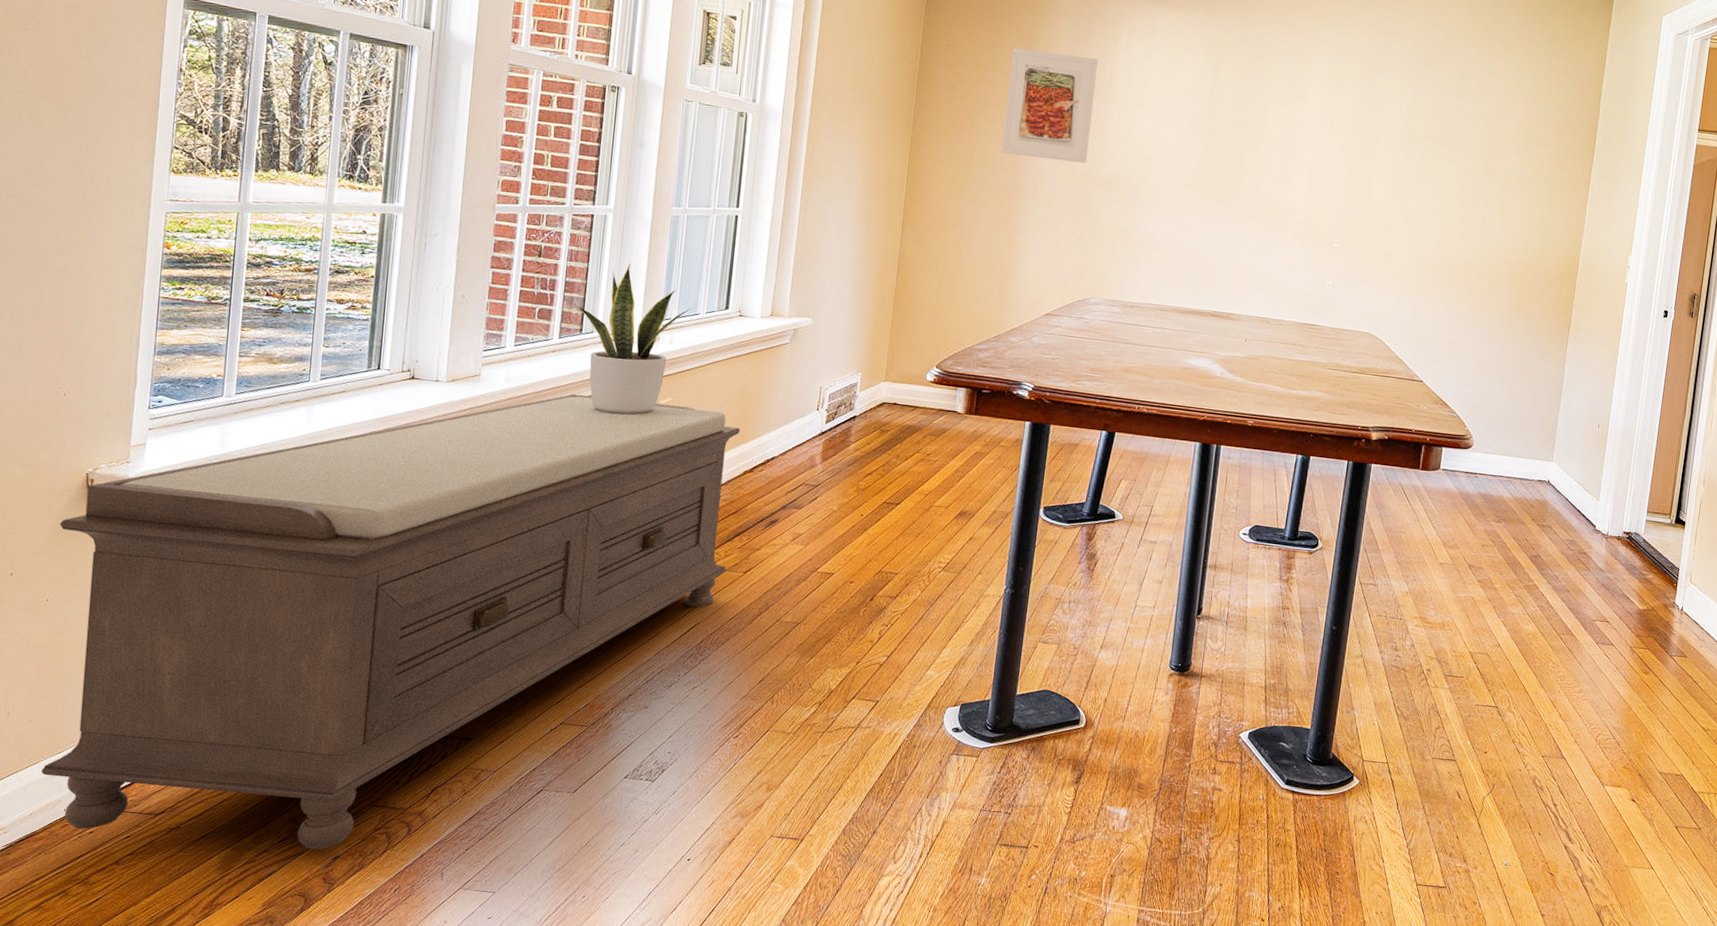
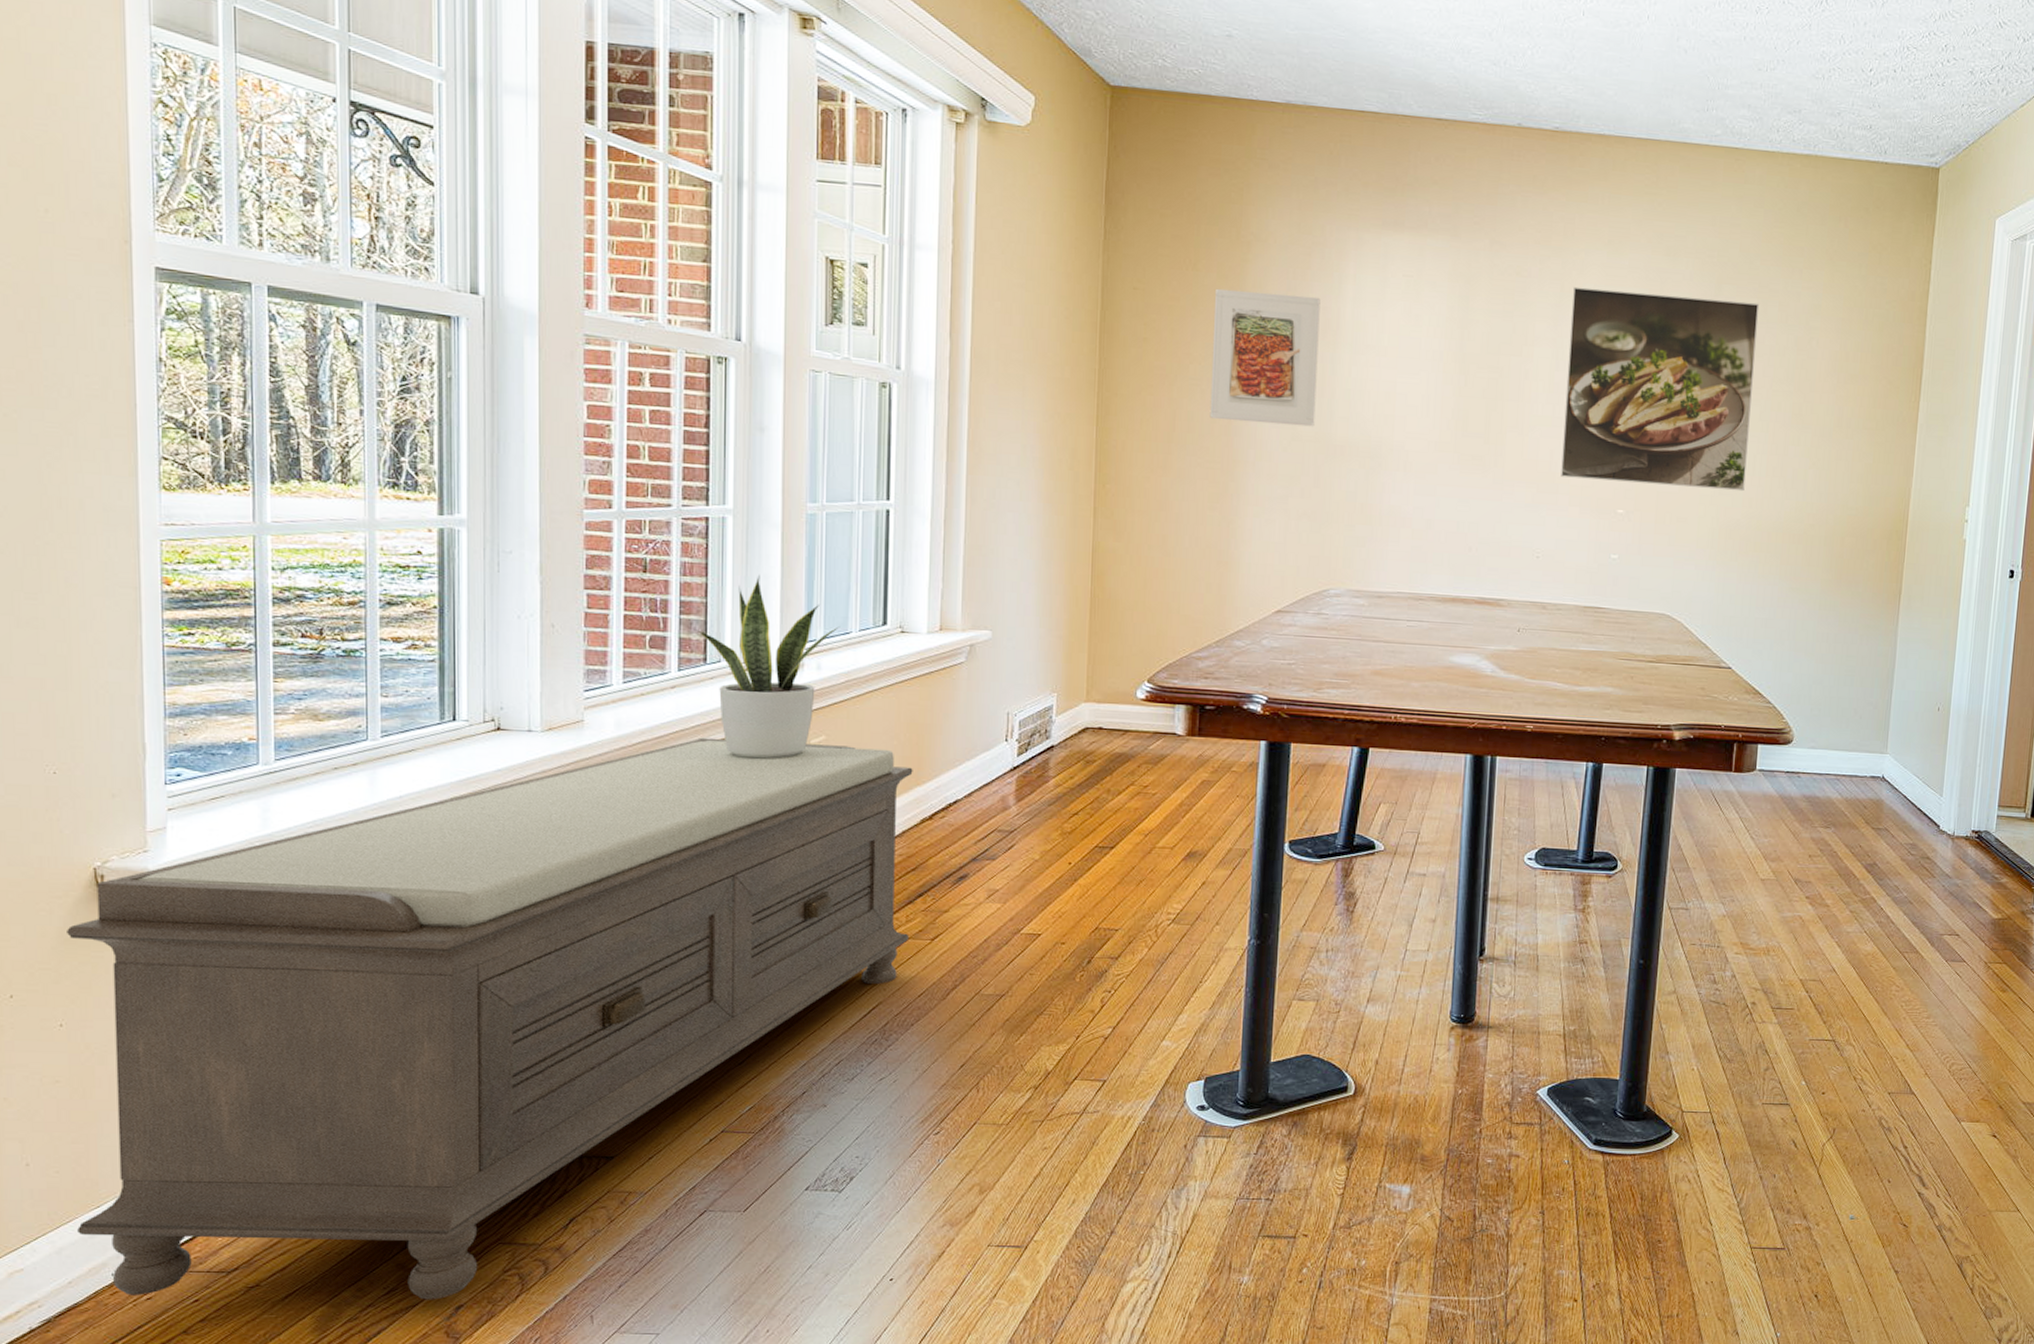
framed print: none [1288,58,1461,234] -> present [1561,286,1760,492]

